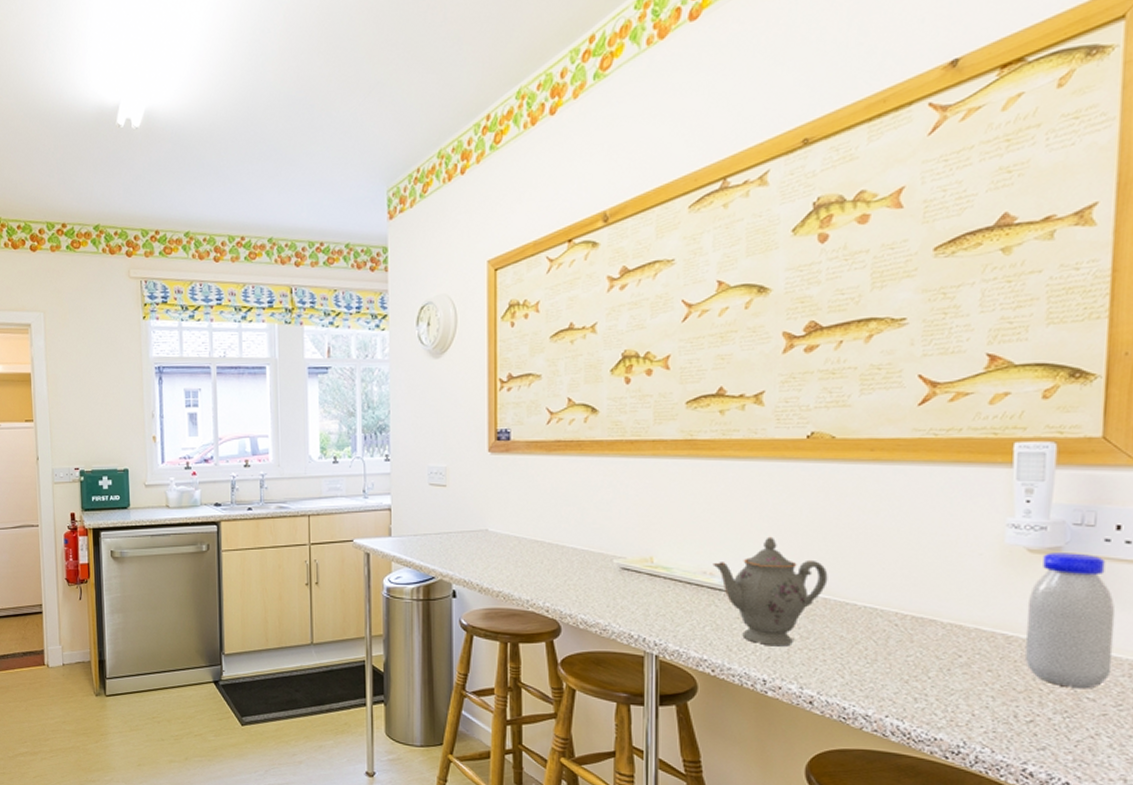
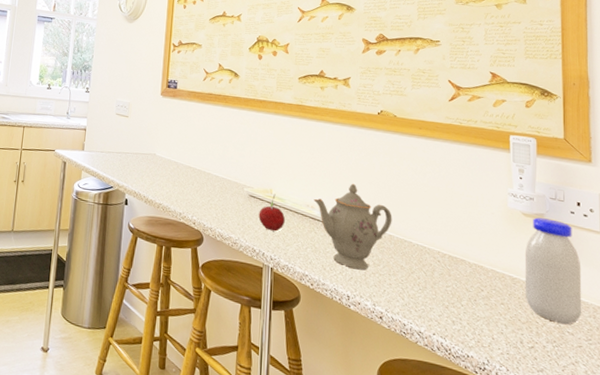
fruit: none [635,561,673,610] -> present [258,193,285,232]

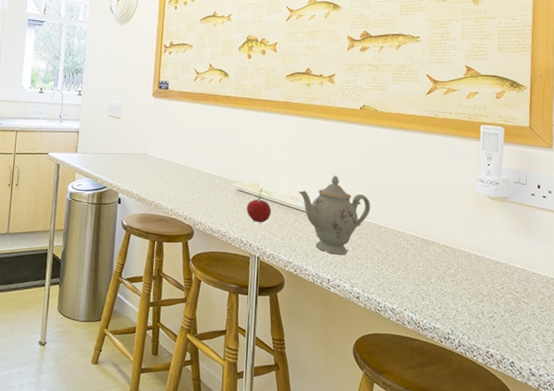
bottle: present [524,217,582,324] -> none [487,200,538,295]

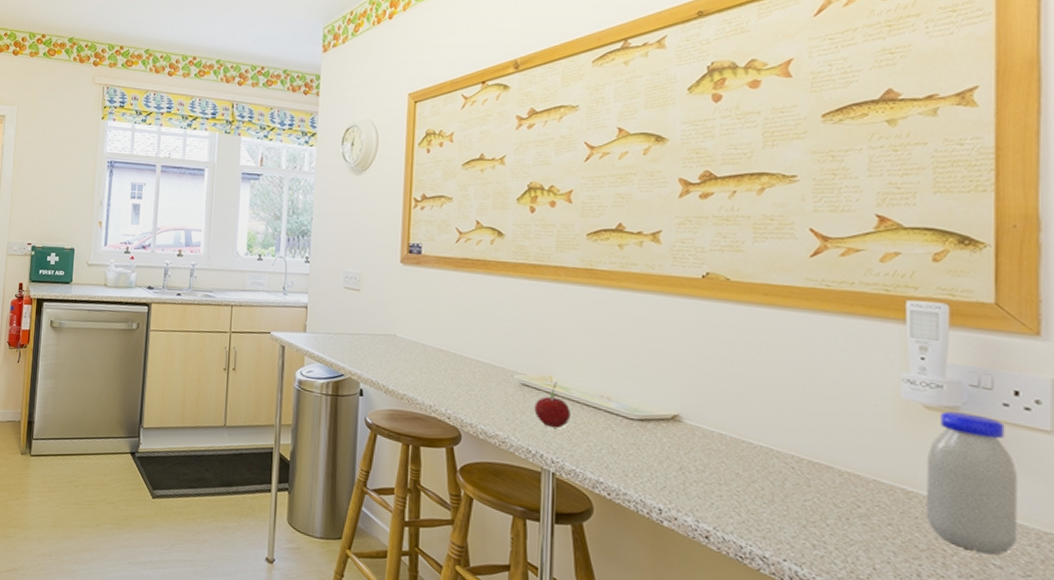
teapot: present [298,175,371,255] -> none [610,367,724,478]
bottle: none [487,200,538,295] -> present [925,411,1019,555]

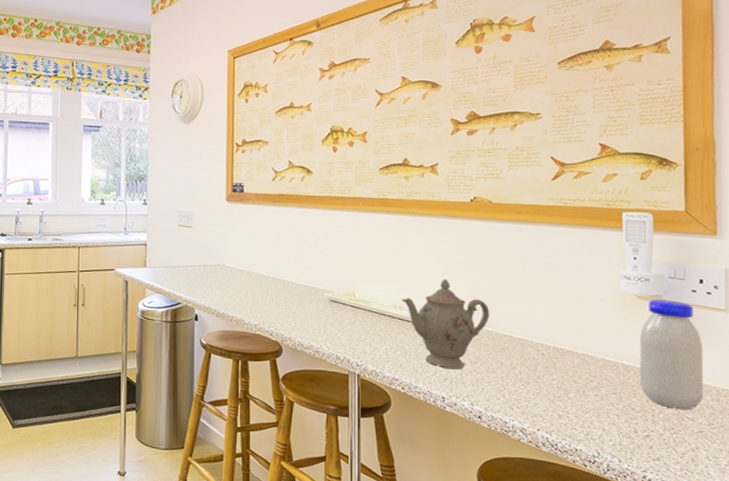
fruit: present [534,381,570,429] -> none [341,296,371,336]
teapot: none [610,367,724,478] -> present [401,278,490,370]

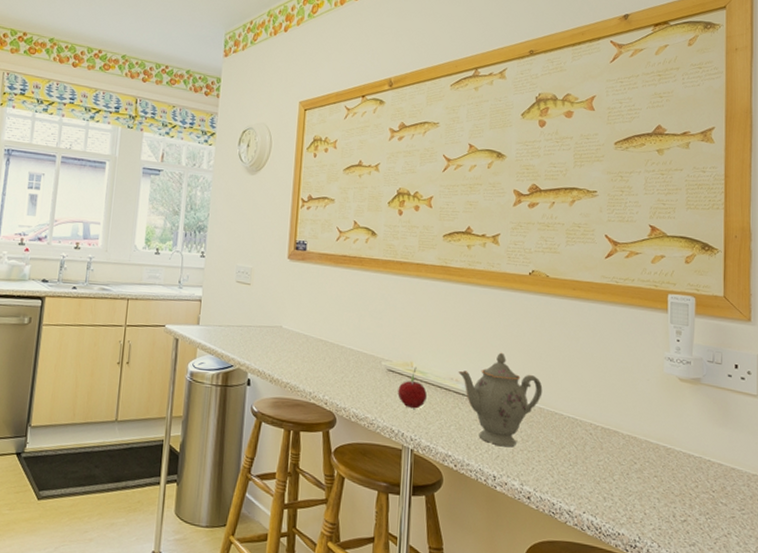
fruit: none [341,296,371,336] -> present [397,366,427,409]
bottle: present [639,299,704,410] -> none [679,382,737,494]

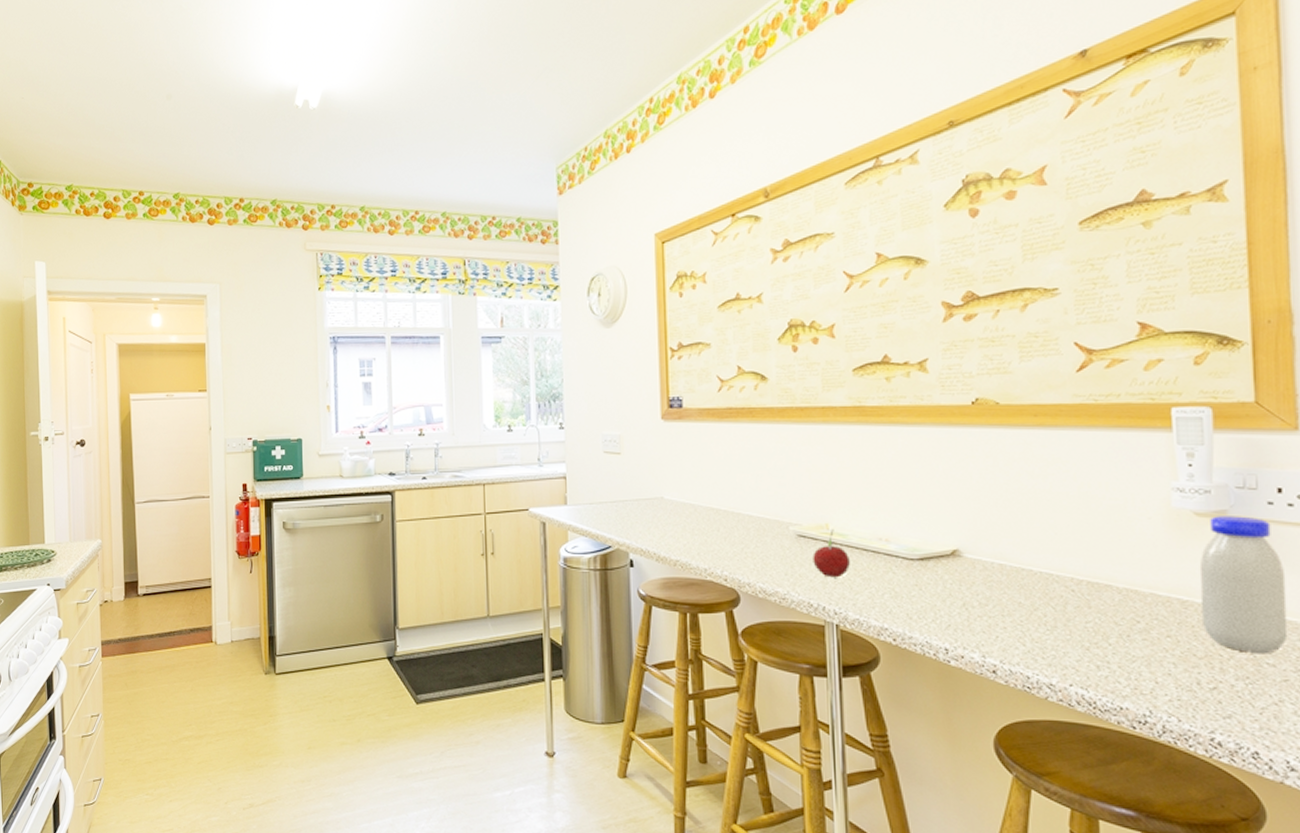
teapot: present [458,352,543,447] -> none [888,502,1002,614]
bottle: none [679,382,737,494] -> present [1199,516,1288,653]

